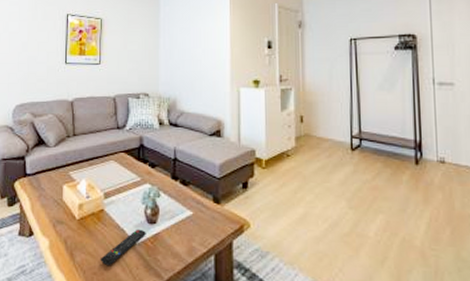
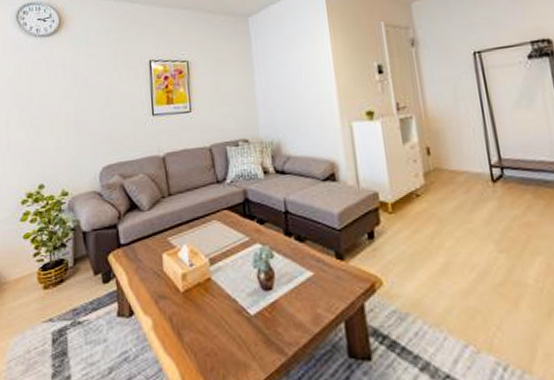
remote control: present [100,229,146,266] -> none [211,297,262,345]

